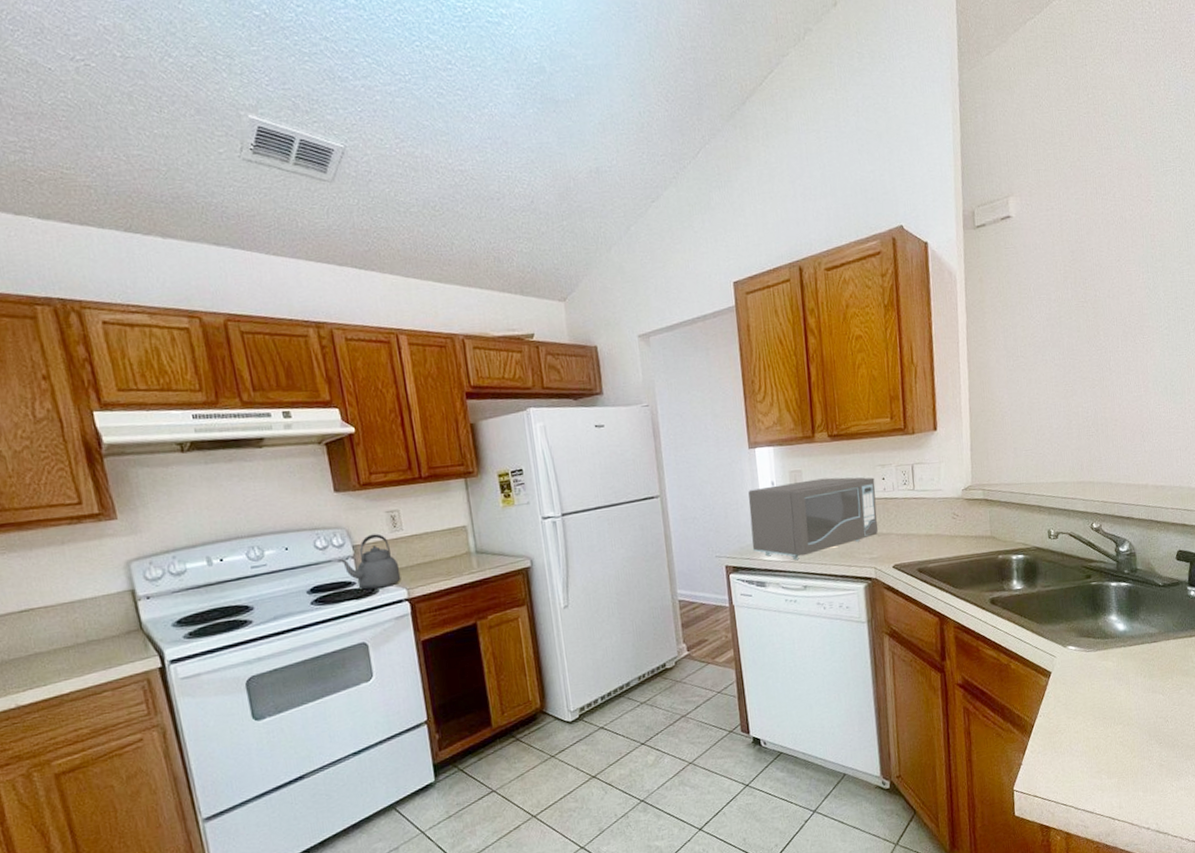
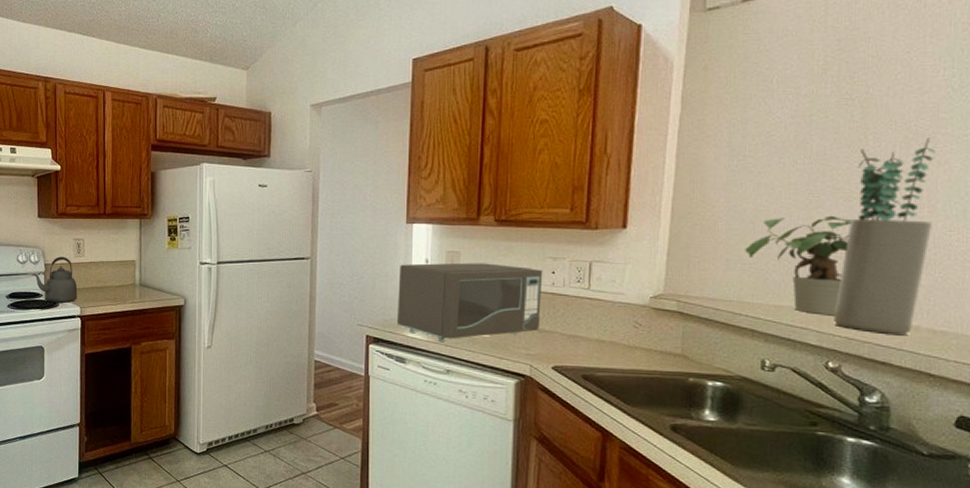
potted plant: none [1026,401,1097,486] -> present [745,215,853,316]
vase: none [1092,330,1148,494] -> present [834,138,937,336]

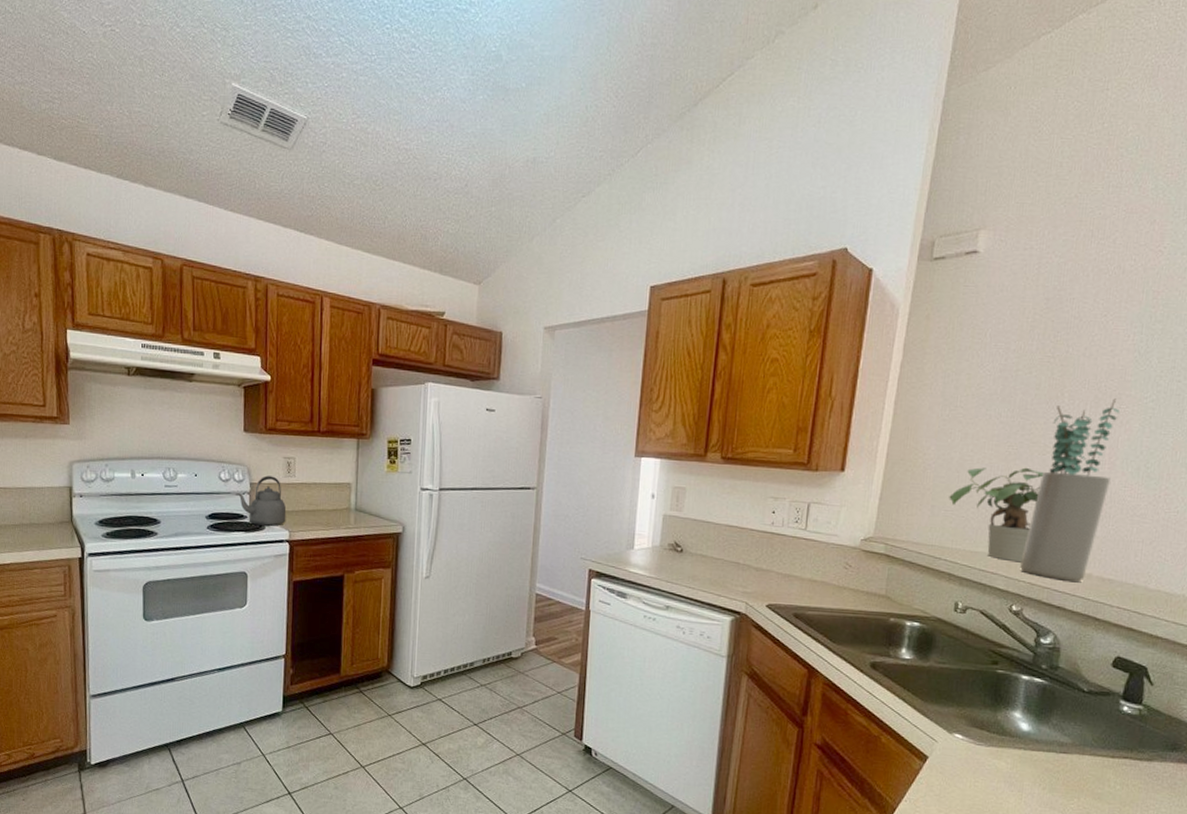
microwave: present [396,262,543,343] -> none [619,498,764,579]

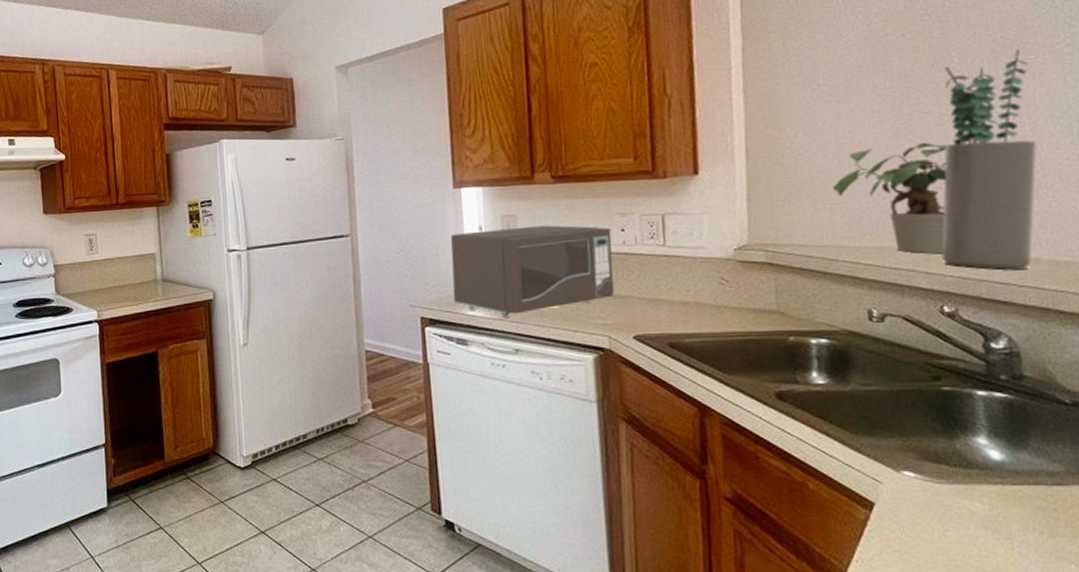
kettle: present [234,475,287,526] -> none [40,255,93,308]
microwave: none [619,498,764,579] -> present [450,225,615,319]

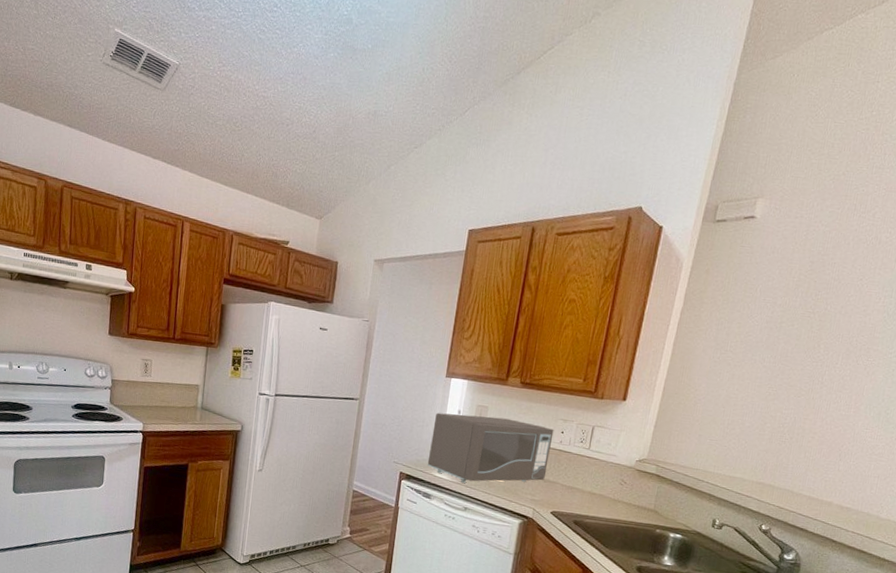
potted plant: present [832,142,948,254] -> none [714,404,798,489]
vase: present [941,49,1037,270] -> none [771,352,868,509]

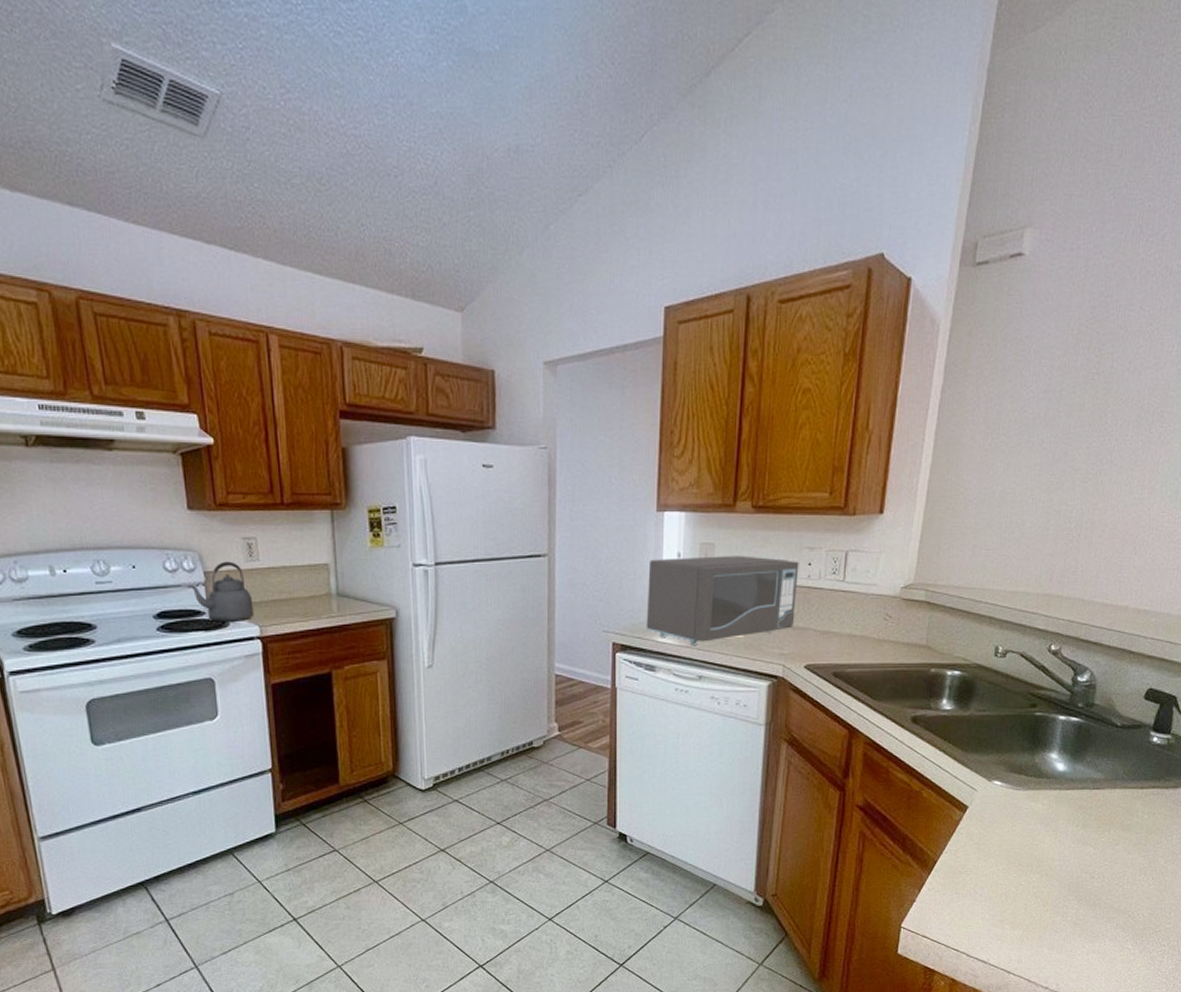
kettle: none [98,374,142,418] -> present [186,561,254,622]

